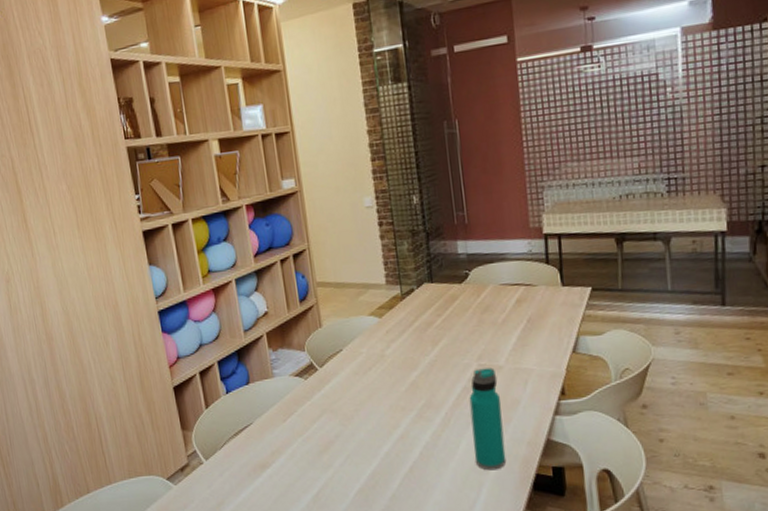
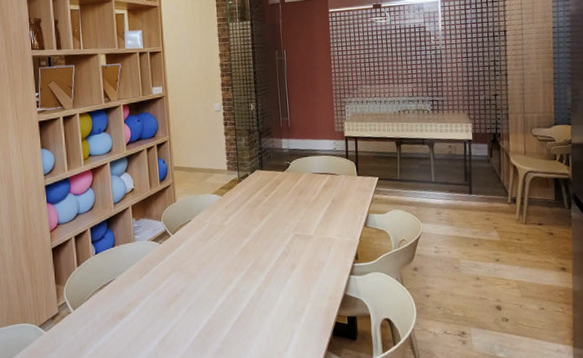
water bottle: present [469,367,507,471] -> none [286,237,313,319]

